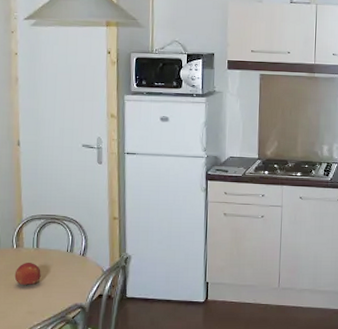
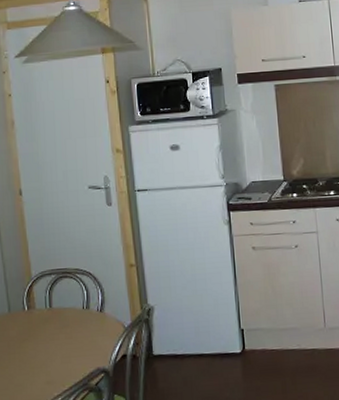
fruit: present [14,262,41,286] -> none [28,324,57,353]

